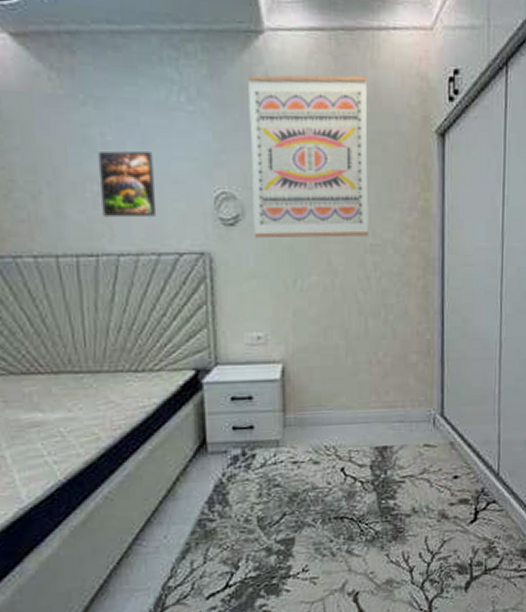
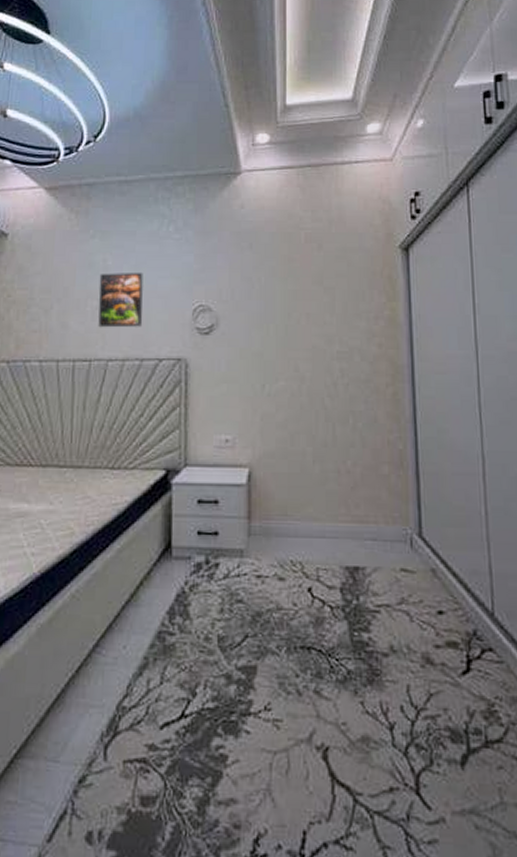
wall art: present [248,75,369,239] -> none [226,203,336,346]

